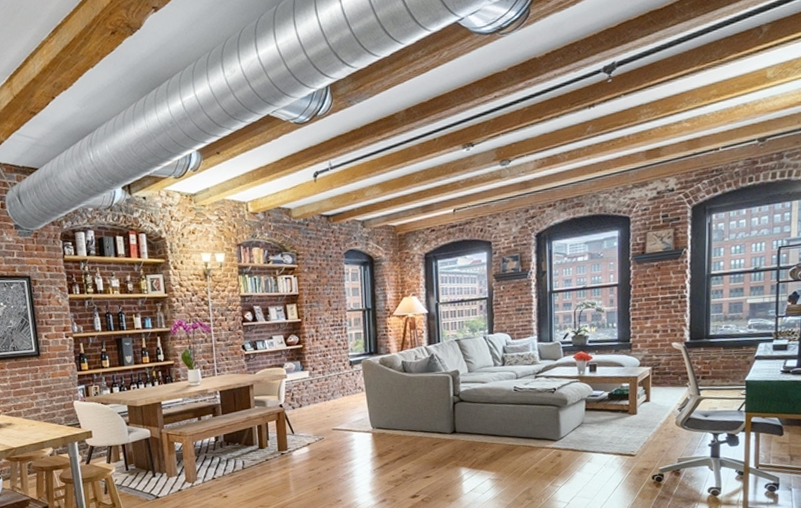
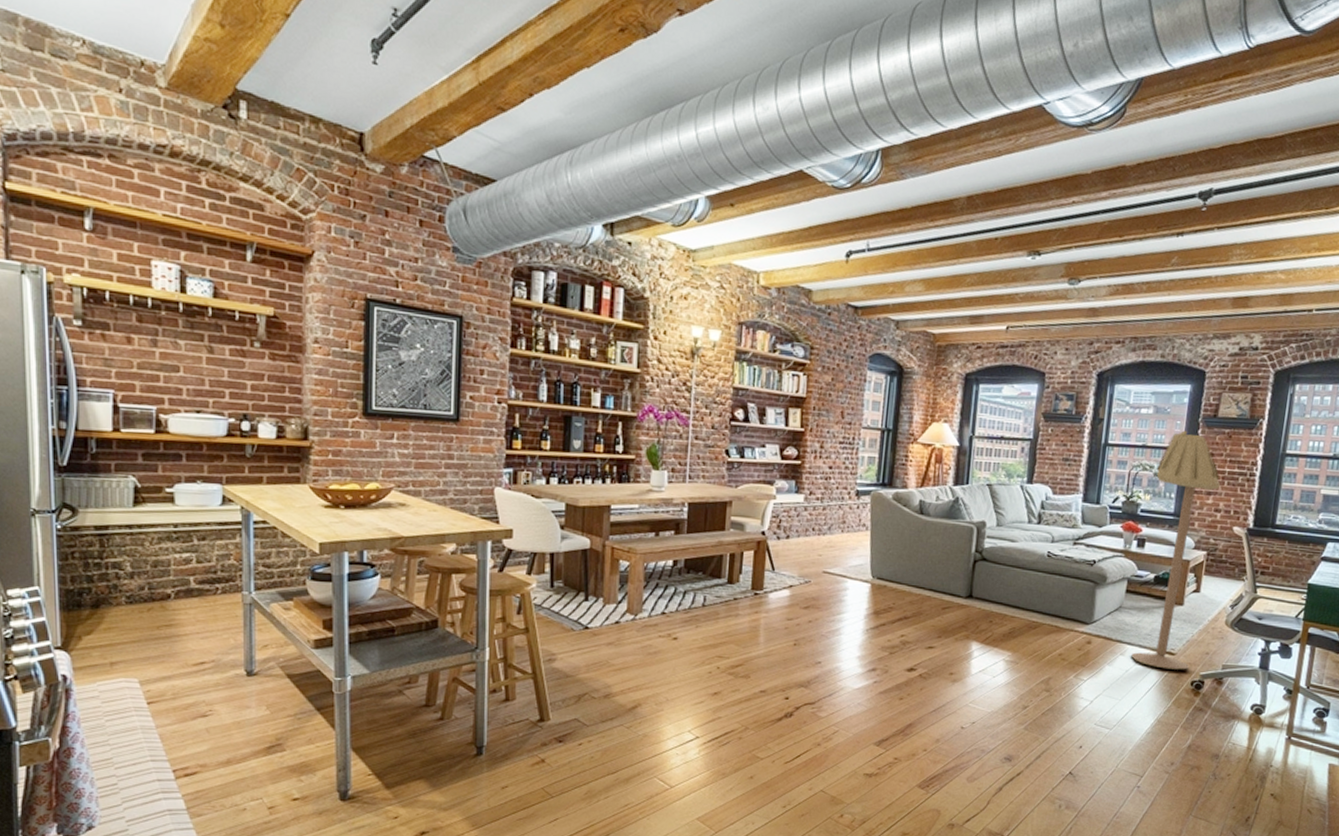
floor lamp: none [597,269,656,469] -> present [1131,430,1221,670]

